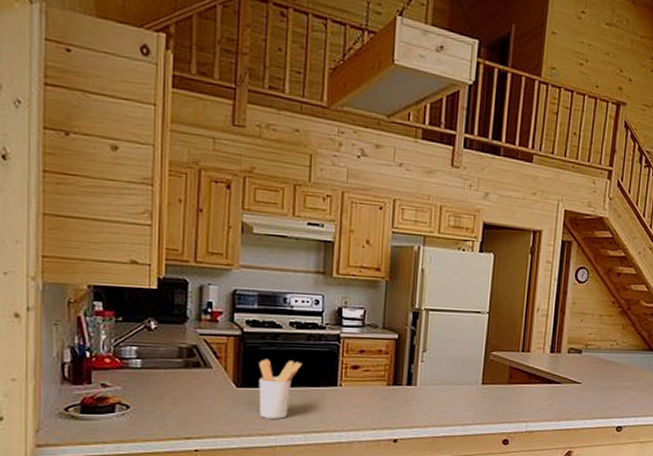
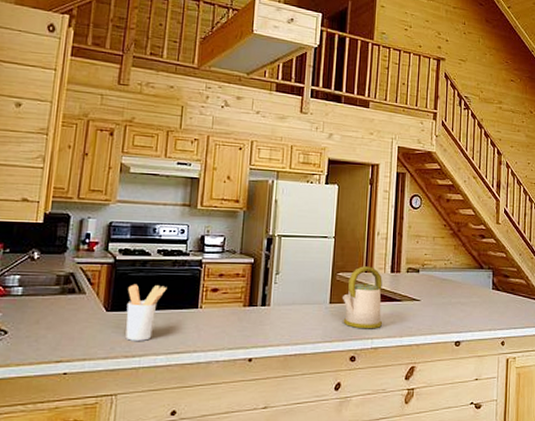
kettle: none [495,345,541,412] -> present [342,266,382,329]

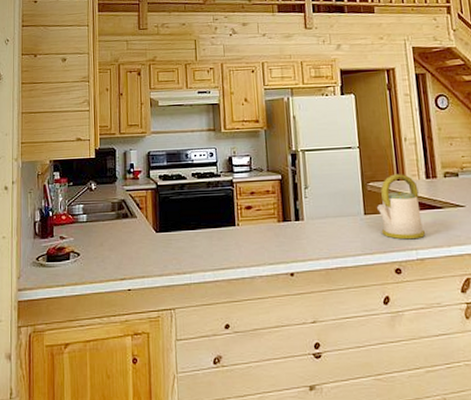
utensil holder: present [125,284,167,341] -> none [171,206,205,259]

